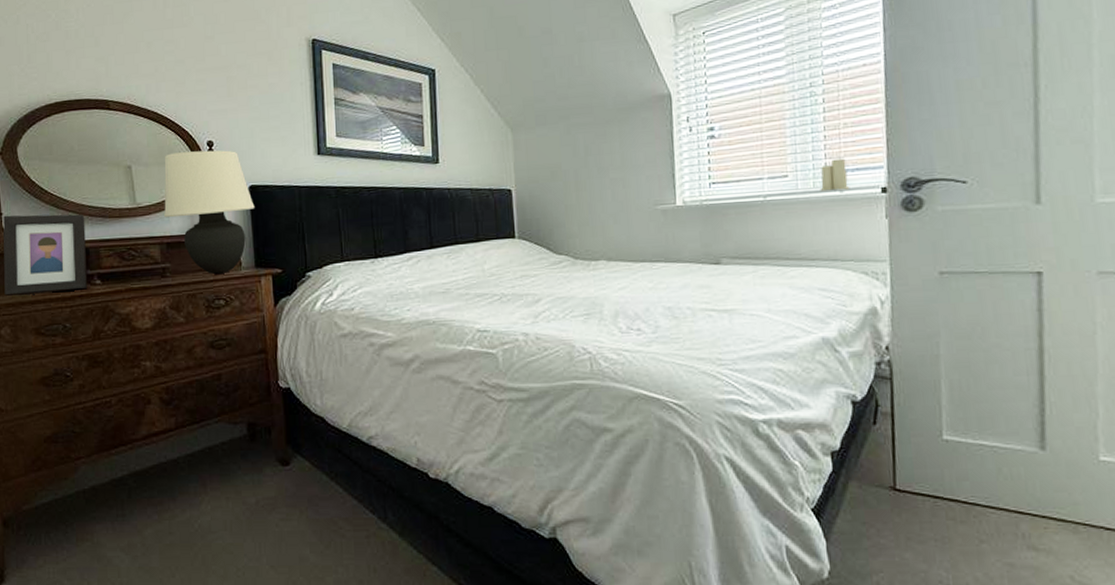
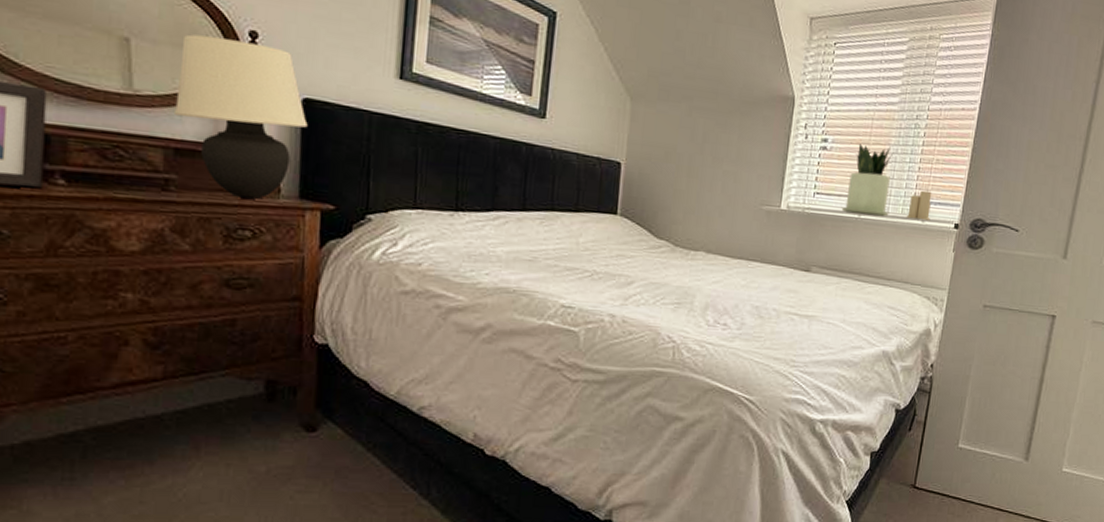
planter: none [742,120,799,198] -> present [841,144,894,217]

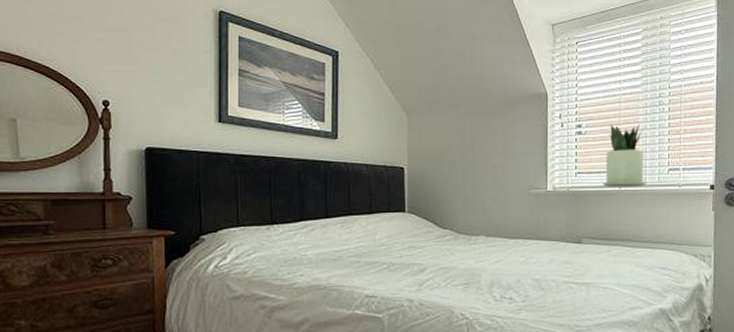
table lamp: present [175,34,308,199] -> none [51,109,150,233]
candle: present [906,189,932,221] -> none [663,157,687,185]

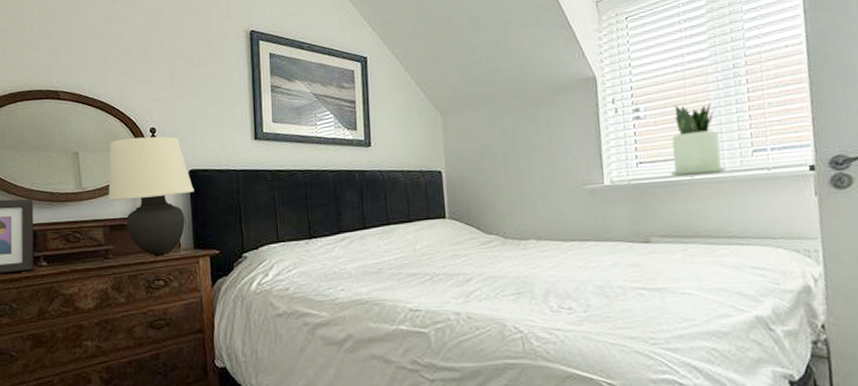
table lamp: none [51,109,150,233] -> present [108,136,194,255]

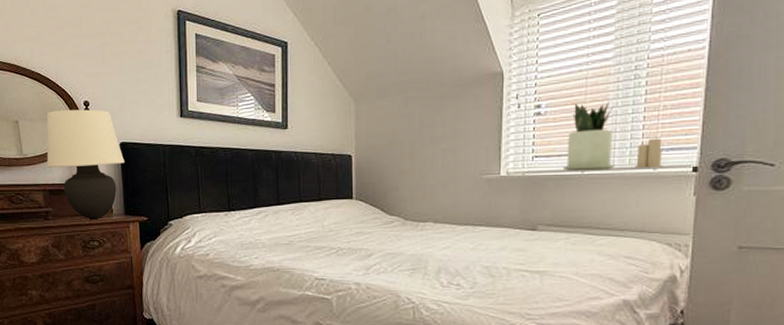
candle: none [747,136,778,170] -> present [634,137,663,168]

